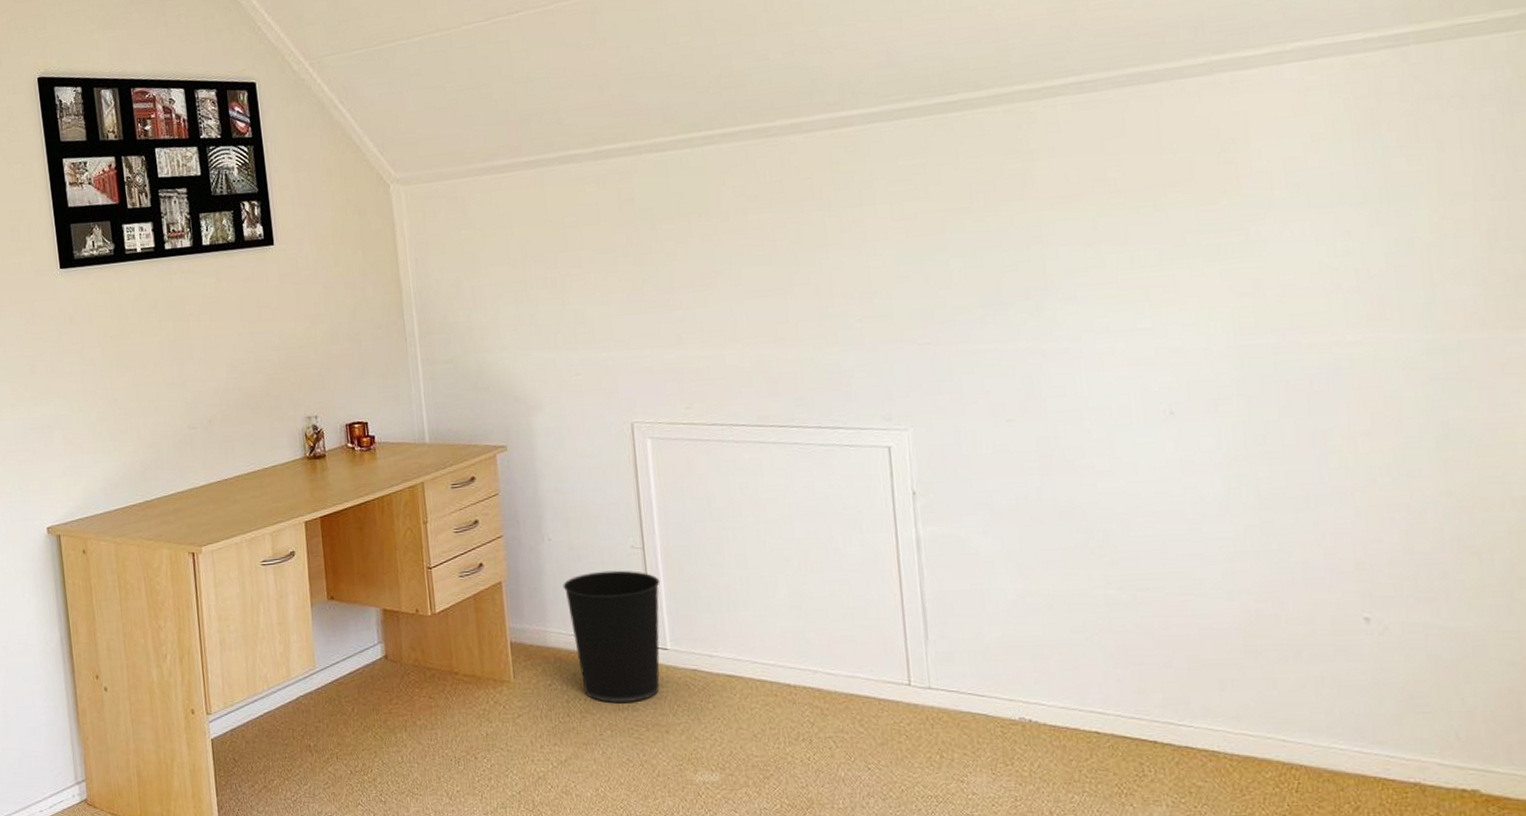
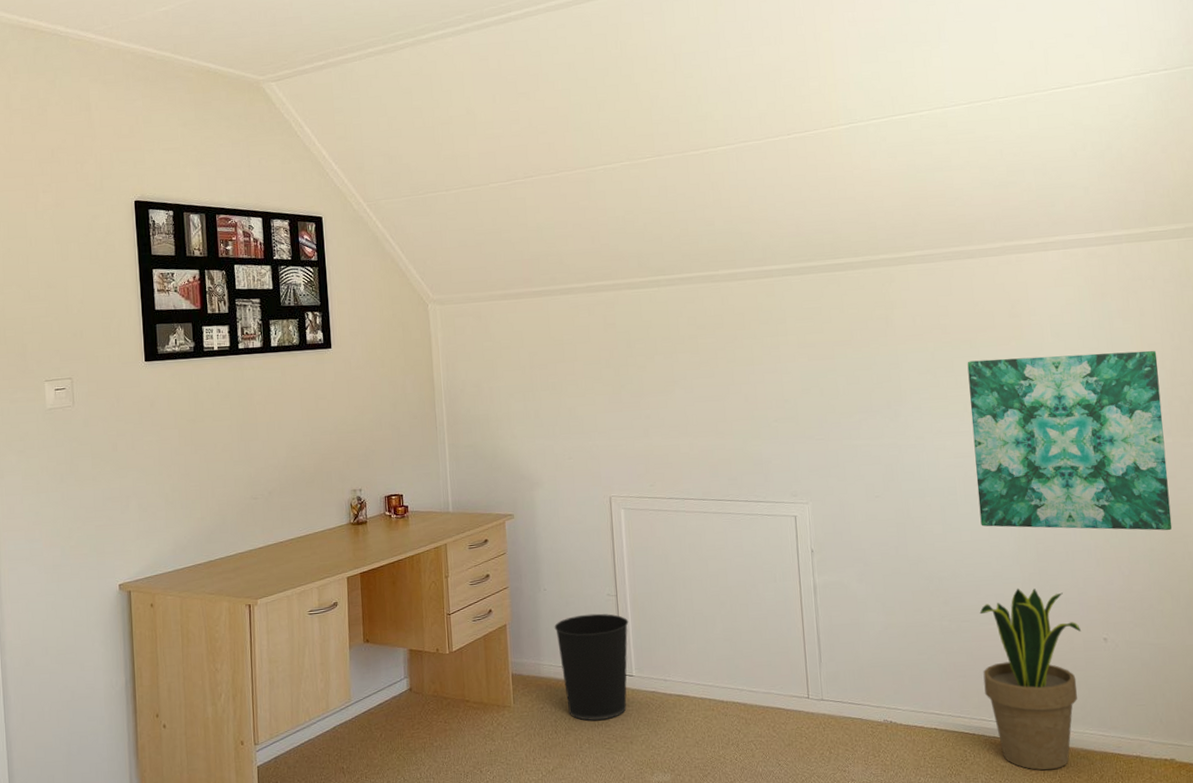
wall art: none [1149,202,1485,467] -> present [967,350,1172,531]
potted plant: none [1165,545,1329,796] -> present [979,587,1082,771]

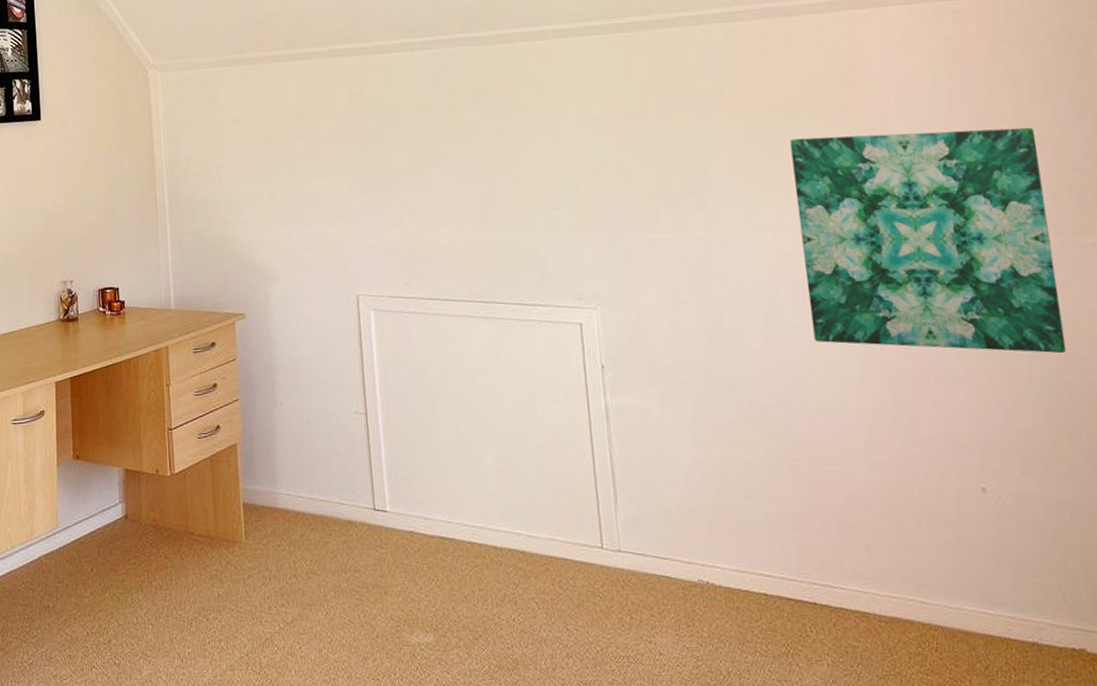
wastebasket: present [554,613,629,721] -> none [292,434,381,564]
potted plant: present [979,587,1082,771] -> none [817,420,952,655]

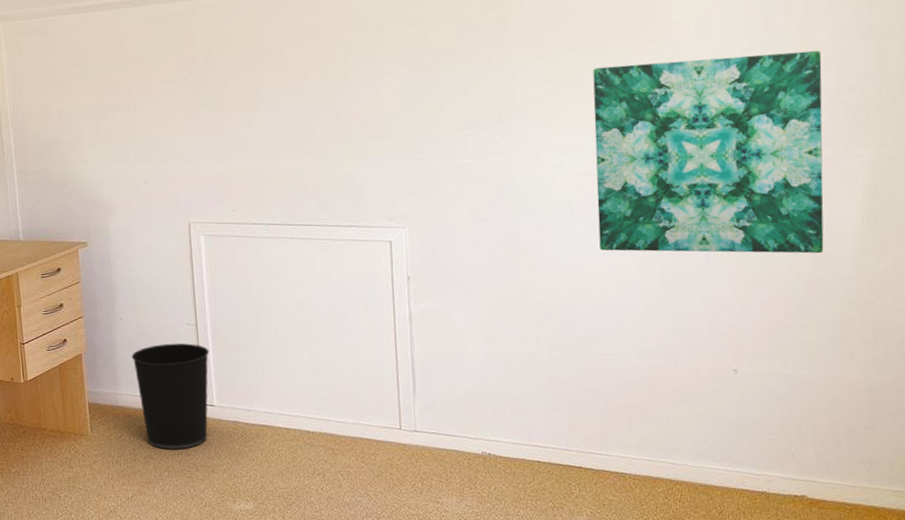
wastebasket: none [292,434,381,564] -> present [131,343,210,449]

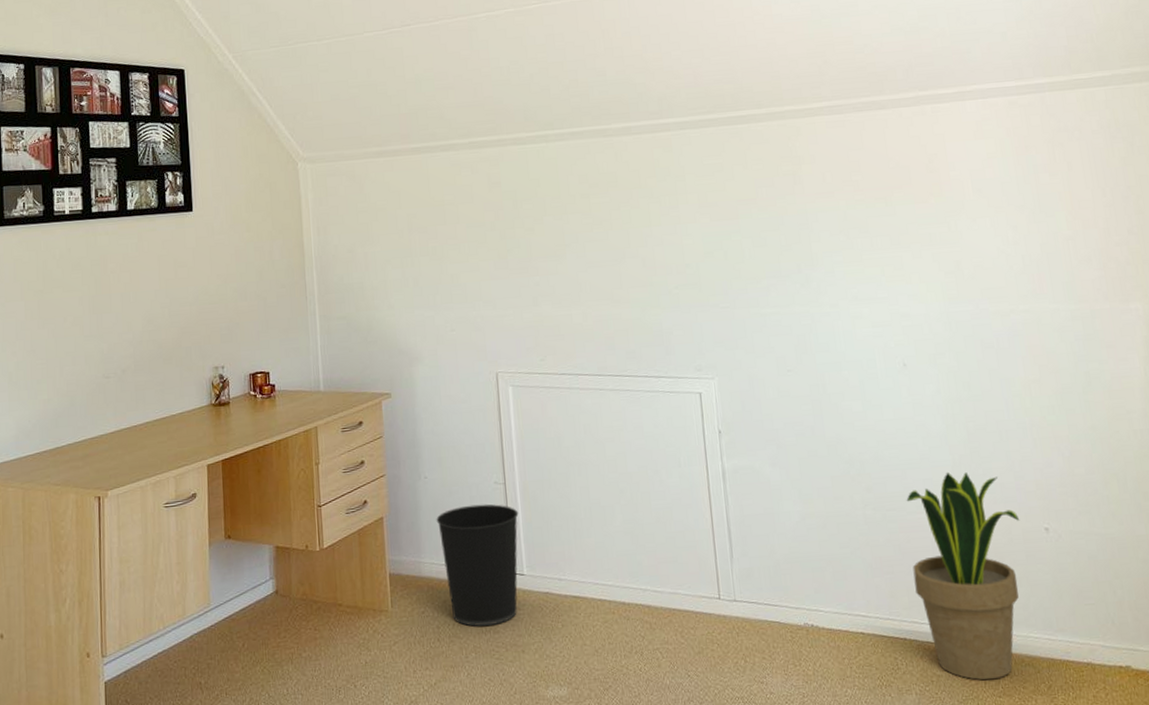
wall art: present [593,50,824,254] -> none [883,207,1115,407]
potted plant: none [593,316,709,505] -> present [906,471,1020,681]

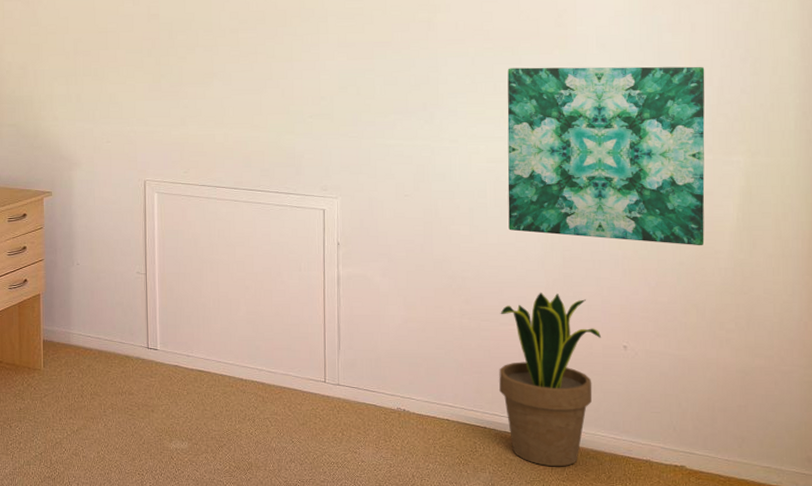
wastebasket: present [436,504,519,627] -> none [85,289,156,388]
wall art: none [883,207,1115,407] -> present [507,66,705,246]

